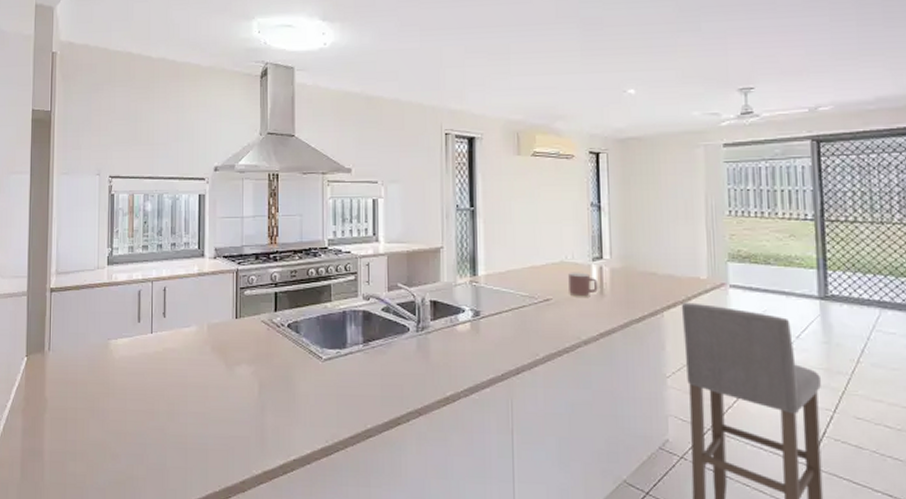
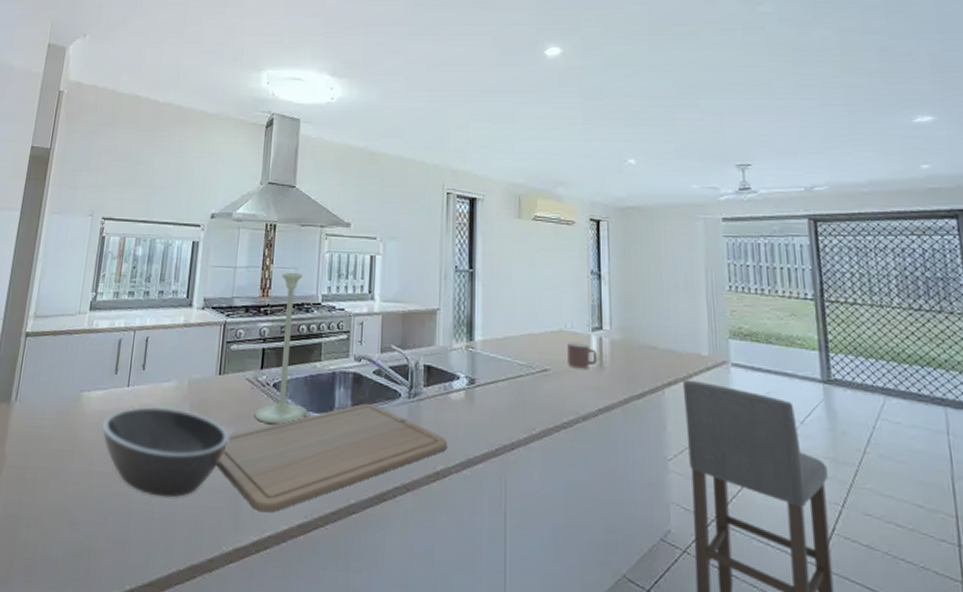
bowl: none [131,349,250,430] -> present [101,406,229,498]
chopping board: none [241,338,456,439] -> present [217,403,448,513]
candlestick: none [273,219,322,362] -> present [255,272,308,425]

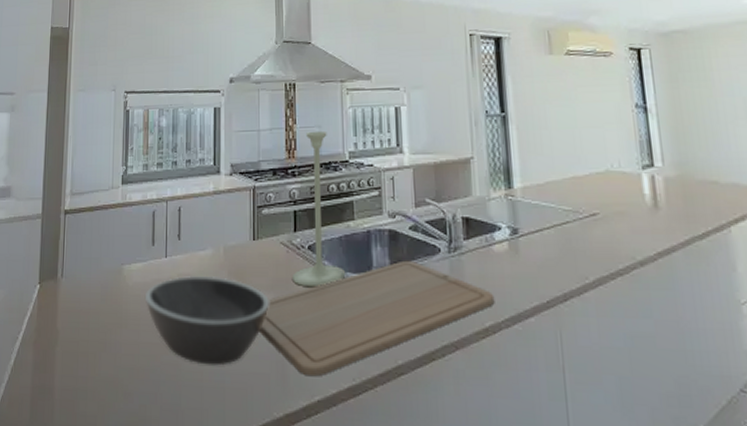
mug: present [567,342,597,370] -> none [616,182,651,212]

